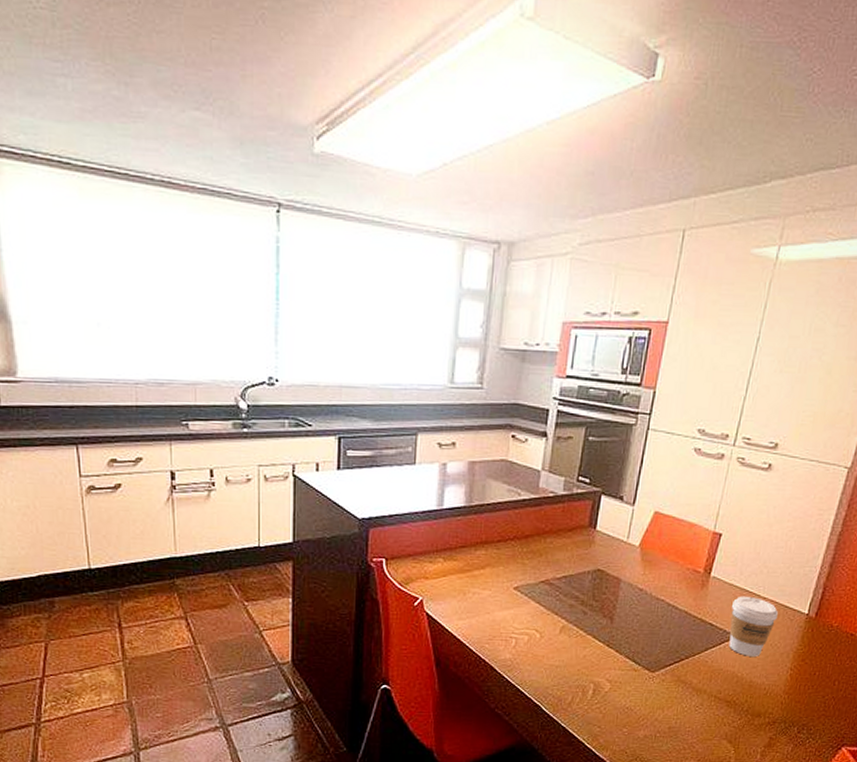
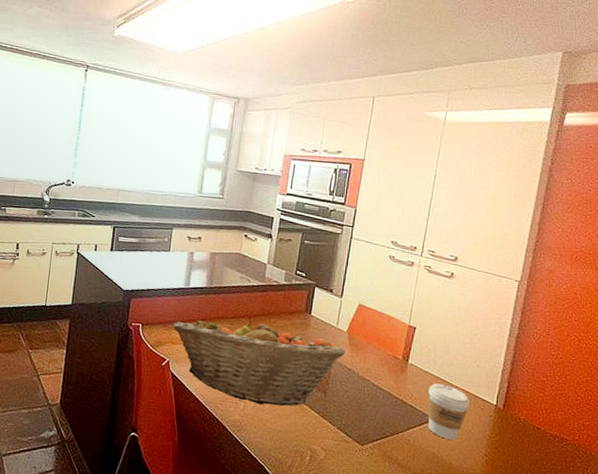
fruit basket: none [424,539,637,639] -> present [172,317,346,406]

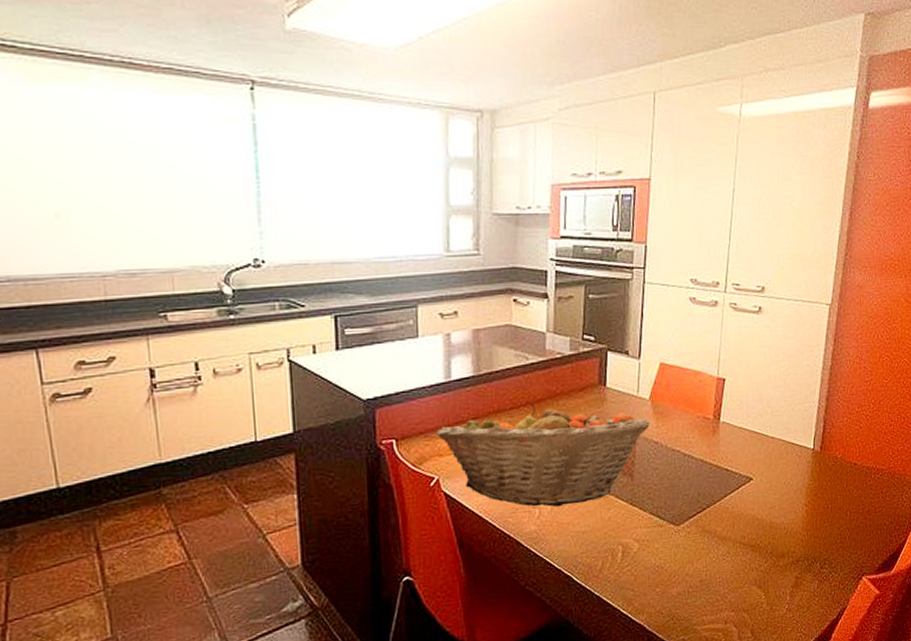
coffee cup: present [427,383,470,440] -> none [744,437,787,498]

